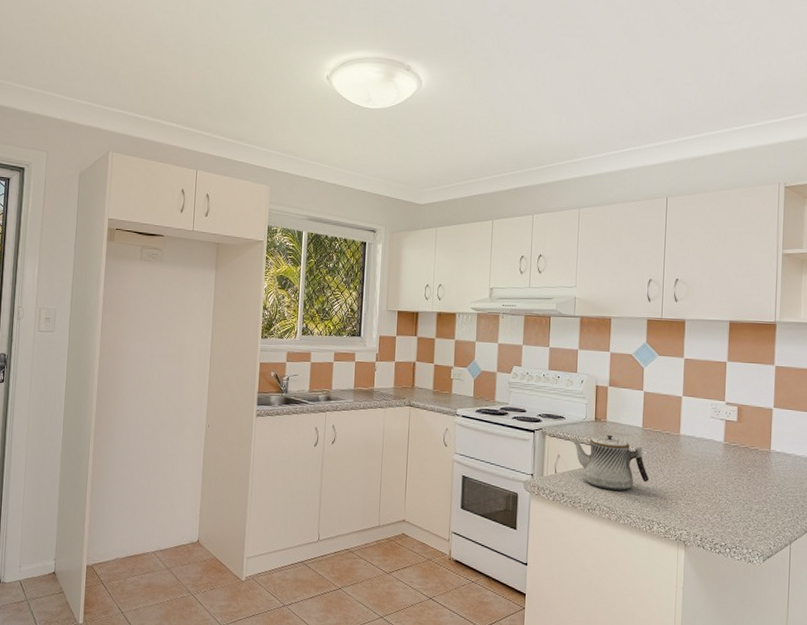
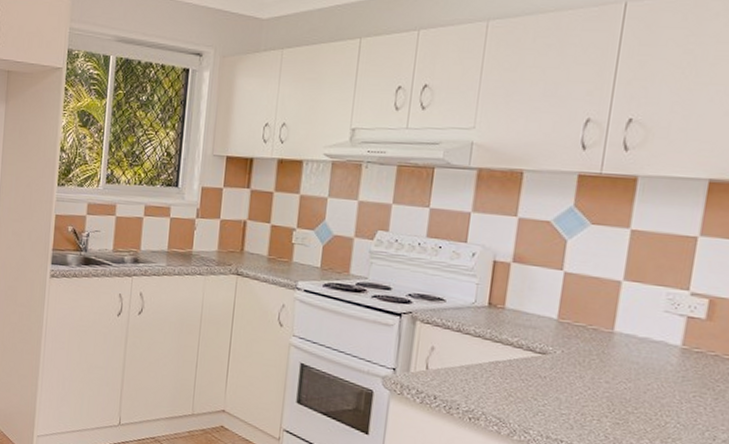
teapot: present [569,435,650,491] -> none [449,325,562,399]

